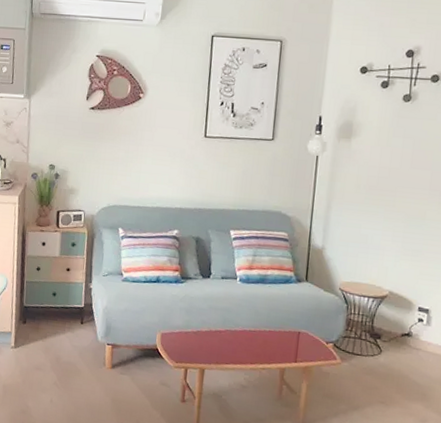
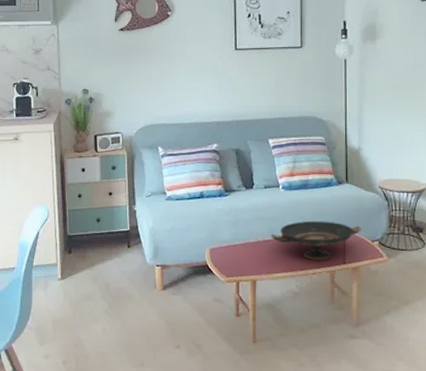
decorative bowl: none [223,315,317,357] -> present [271,220,361,260]

